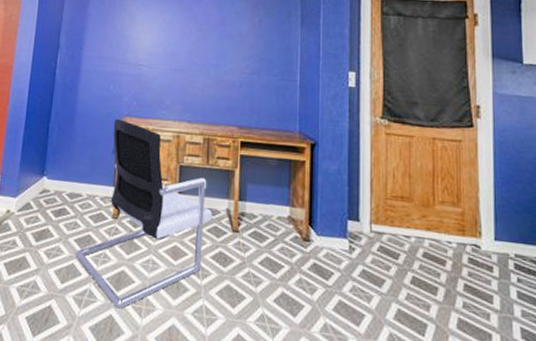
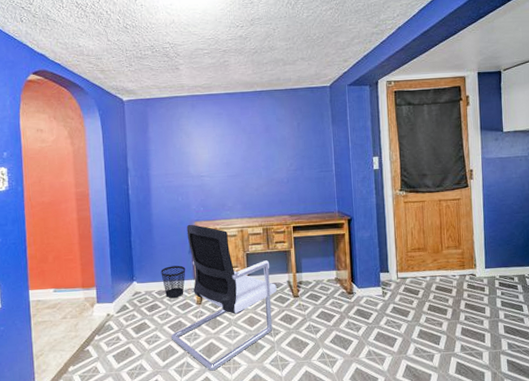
wastebasket: none [76,165,106,206] -> present [161,265,186,299]

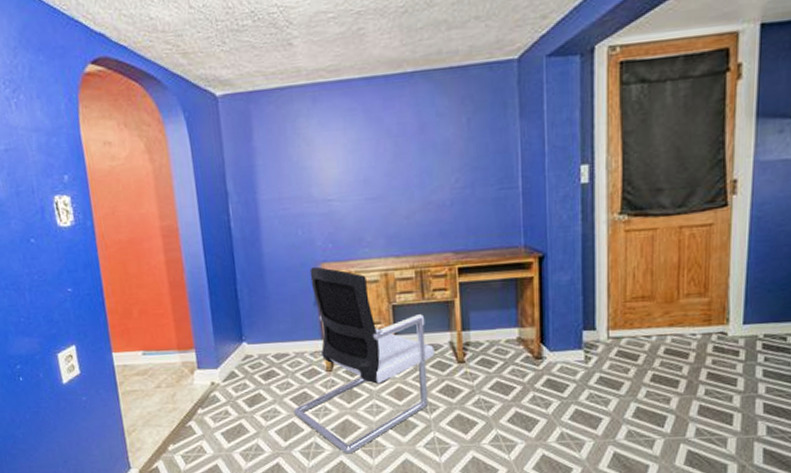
wastebasket: present [161,265,186,299] -> none [277,321,311,364]

